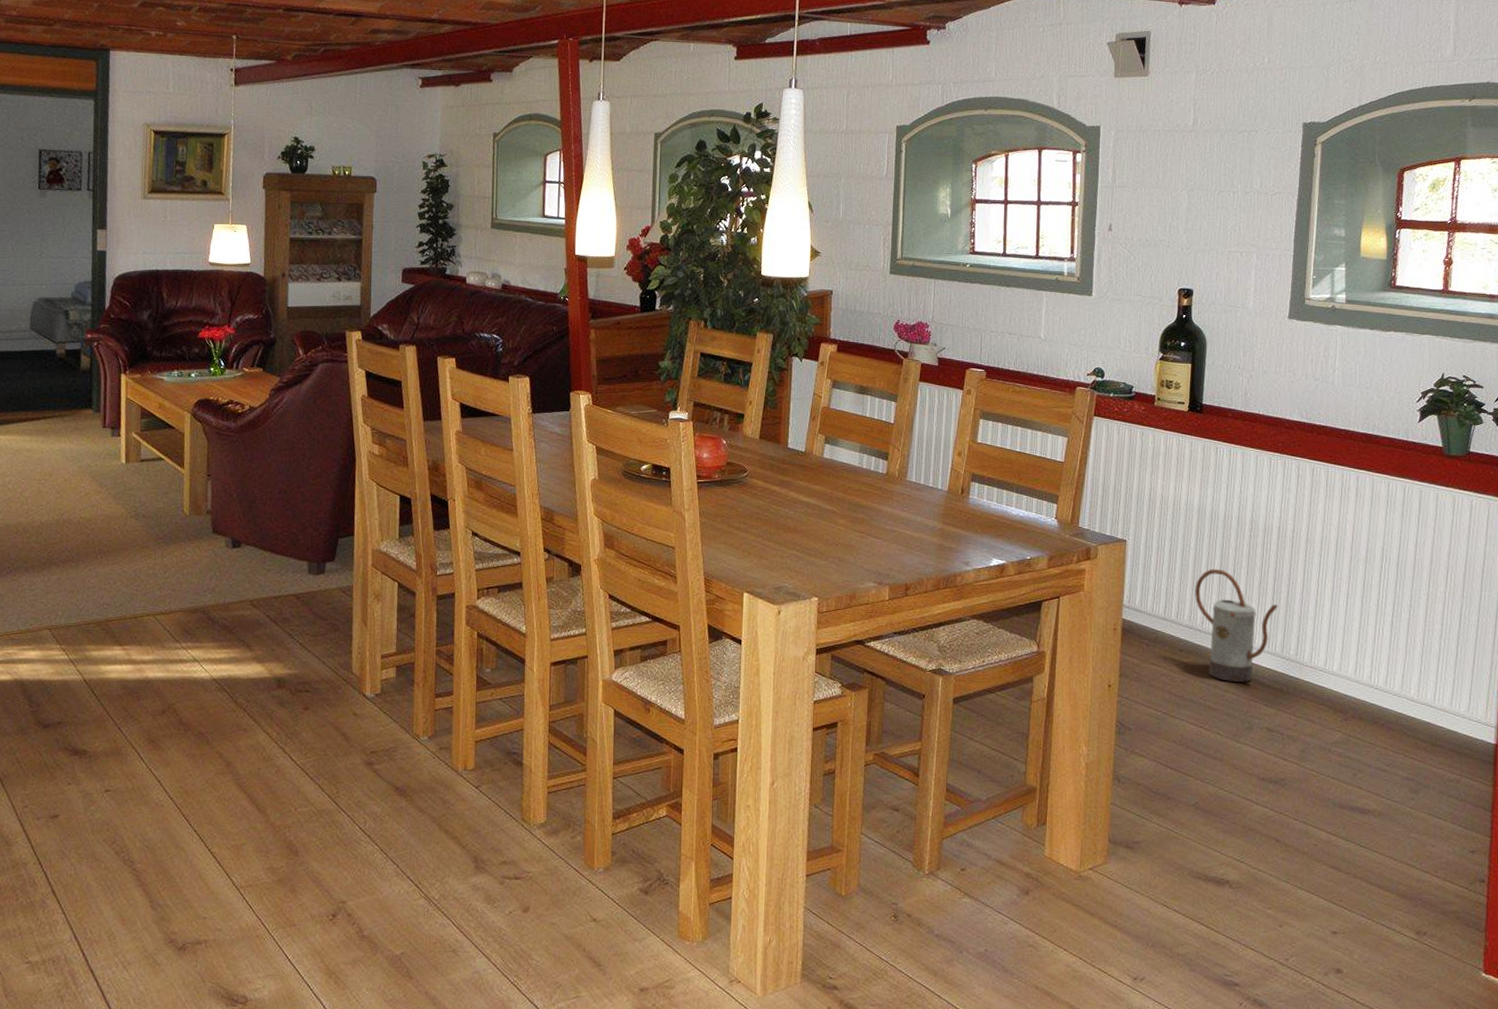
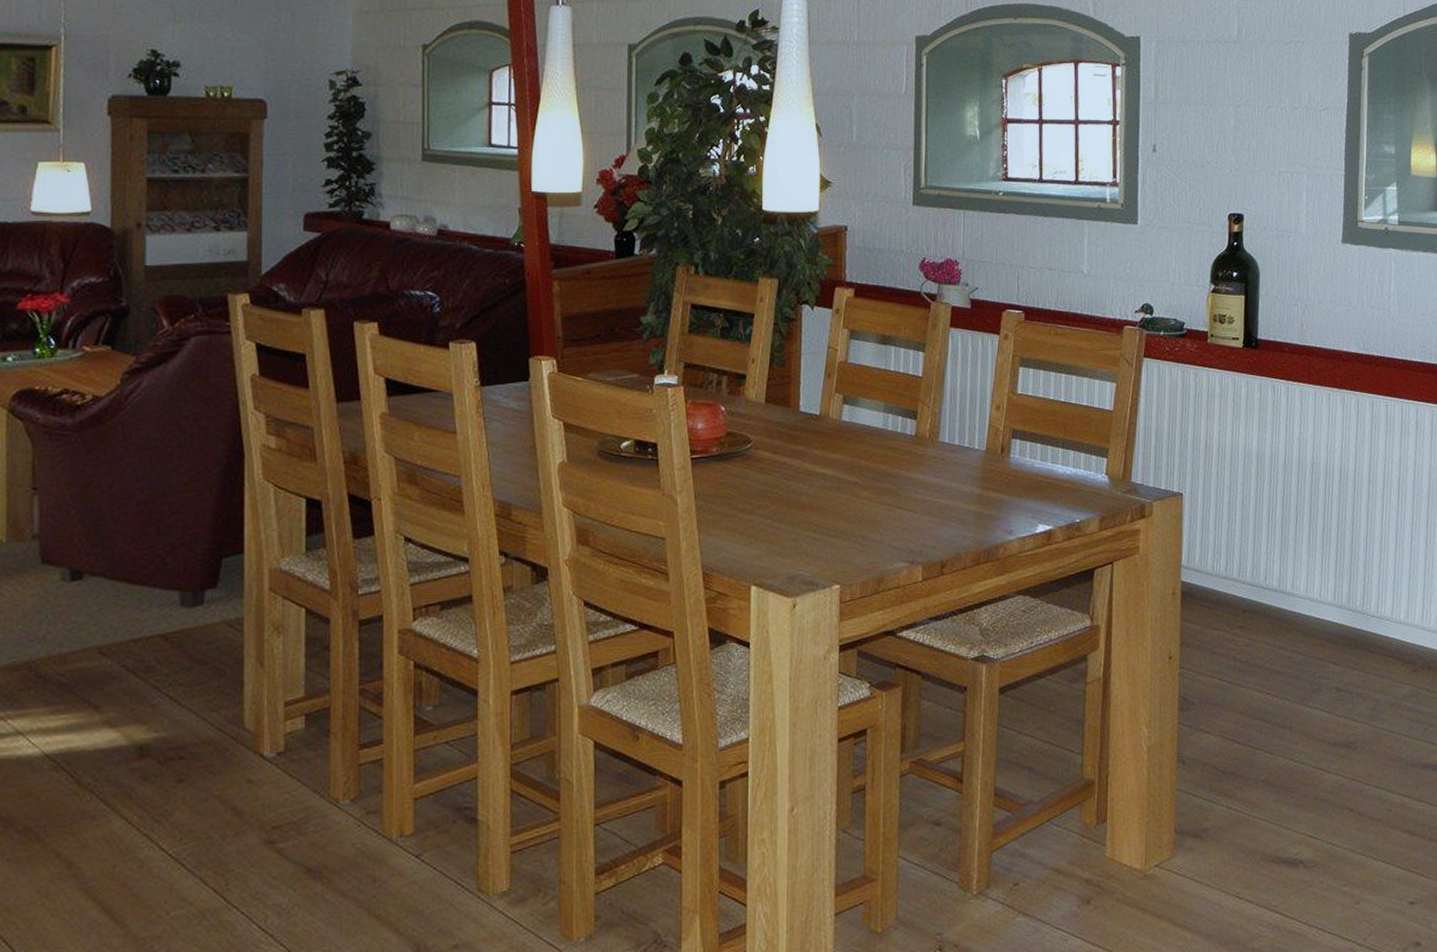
watering can: present [1195,568,1279,682] -> none [1256,518,1343,641]

